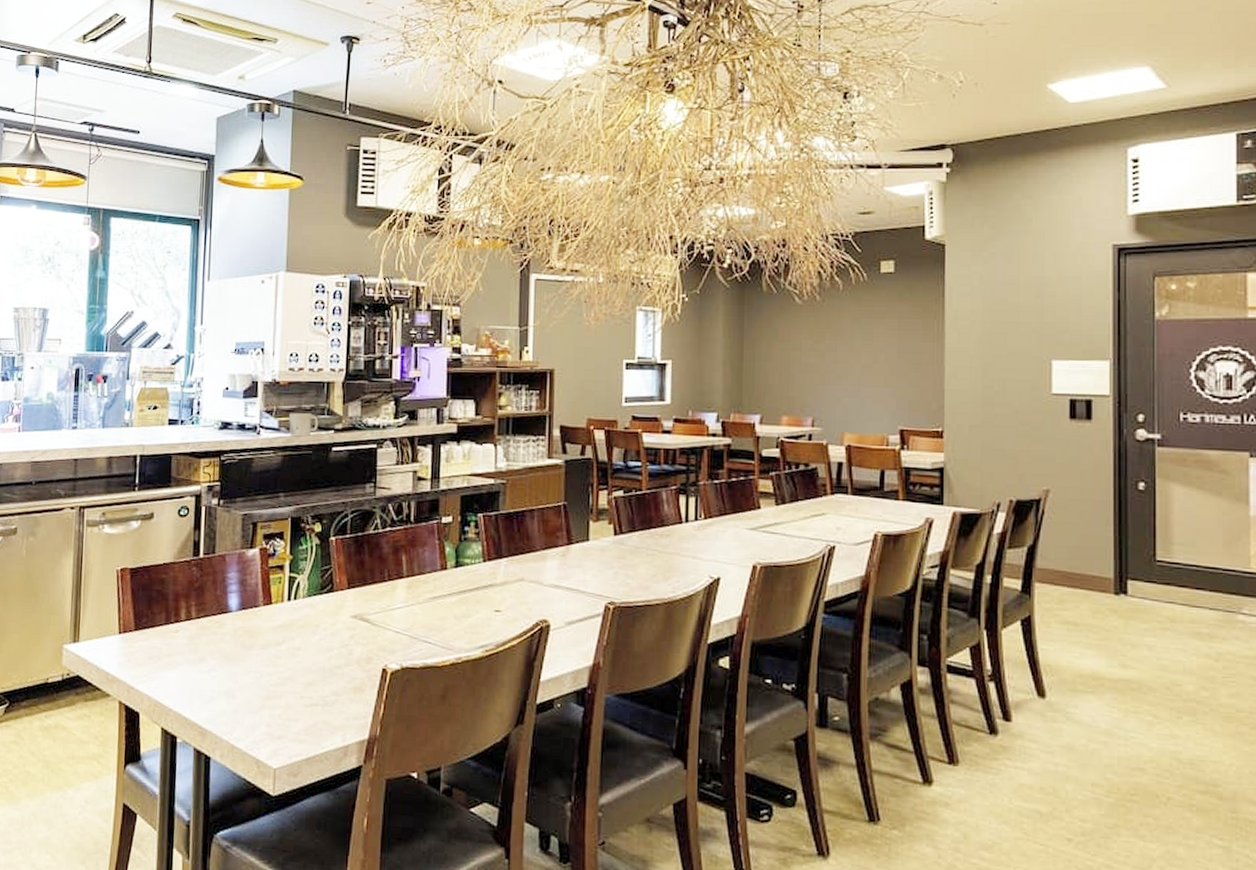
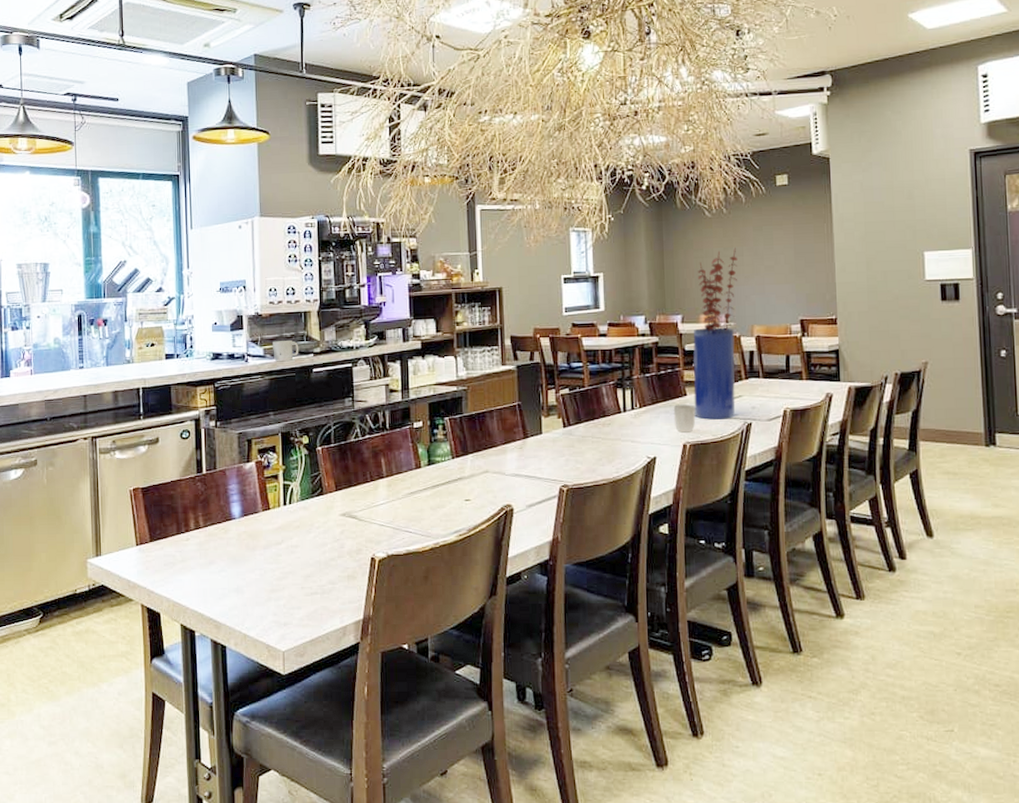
cup: none [743,518,770,552] -> present [673,404,696,433]
vase: none [768,341,830,541] -> present [693,247,738,421]

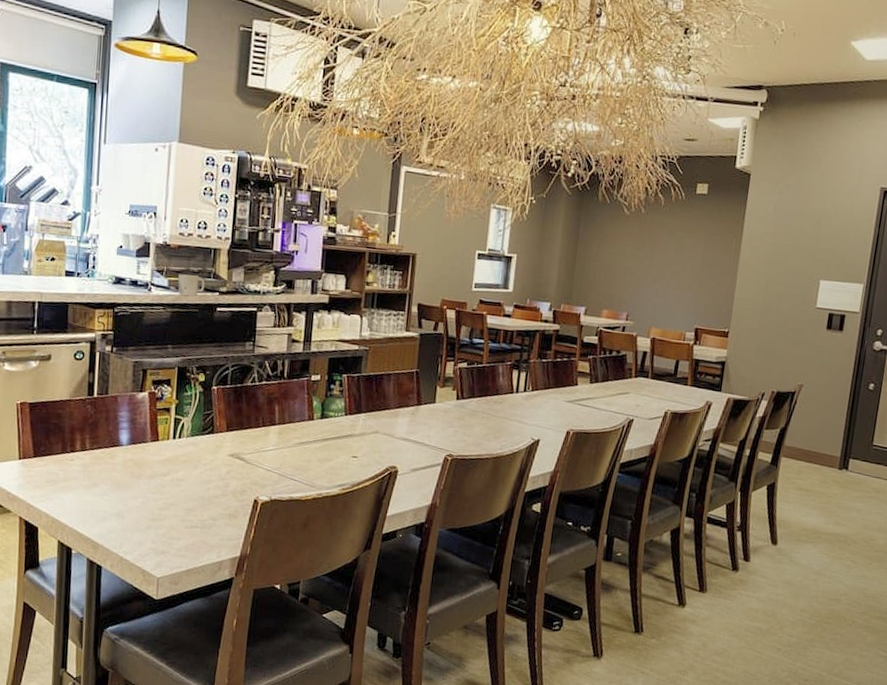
cup: present [673,404,696,433] -> none [561,393,584,421]
vase: present [693,247,738,421] -> none [582,248,647,413]

